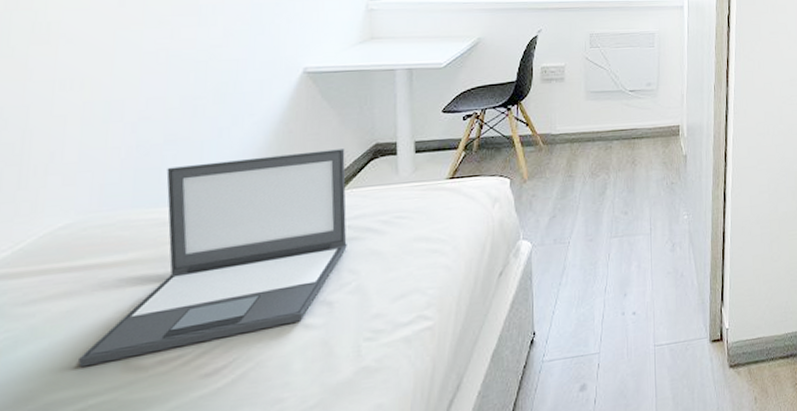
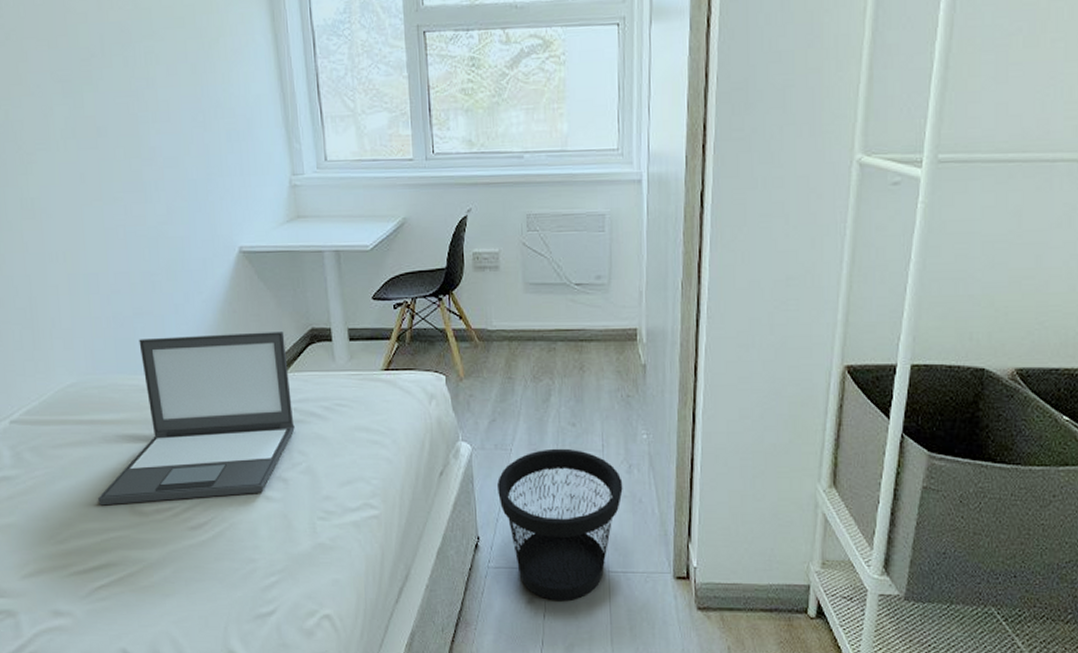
wastebasket: none [555,235,667,384] -> present [497,448,623,602]

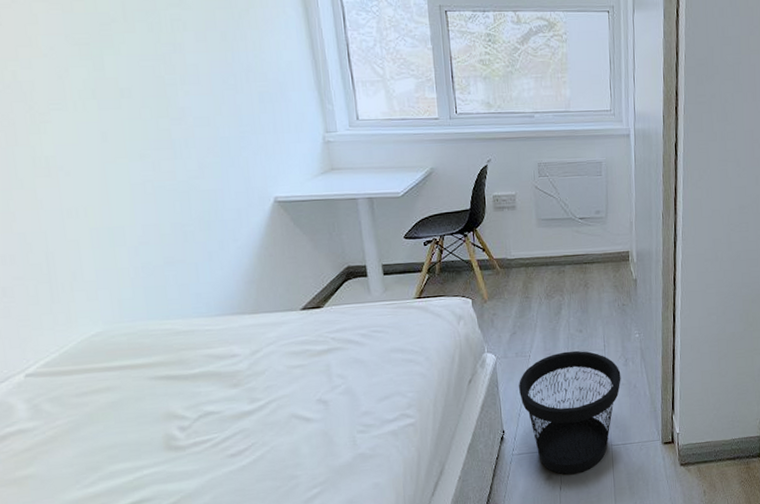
laptop: present [98,332,295,506] -> none [129,271,333,446]

